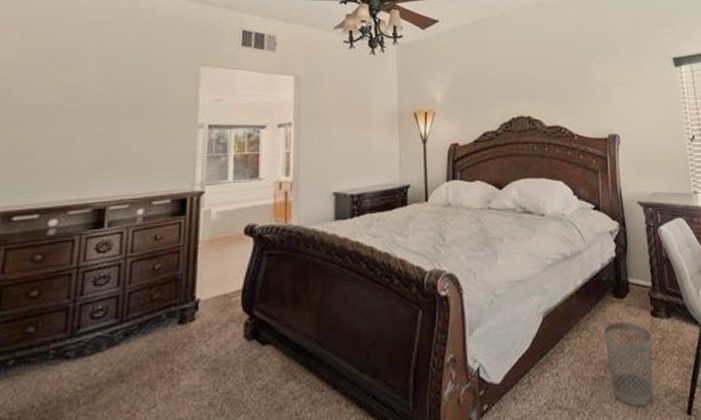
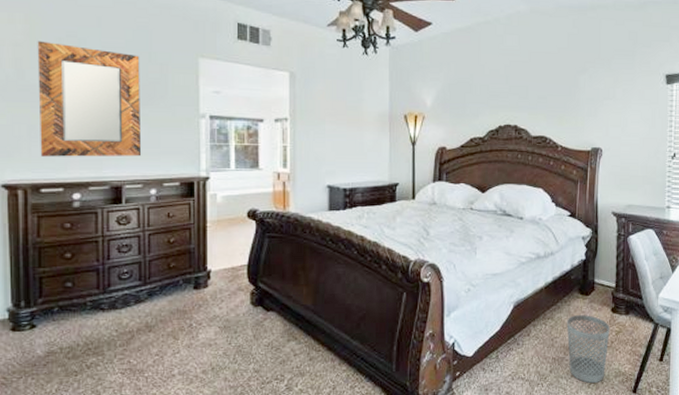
home mirror: none [17,58,138,180] -> present [37,40,142,157]

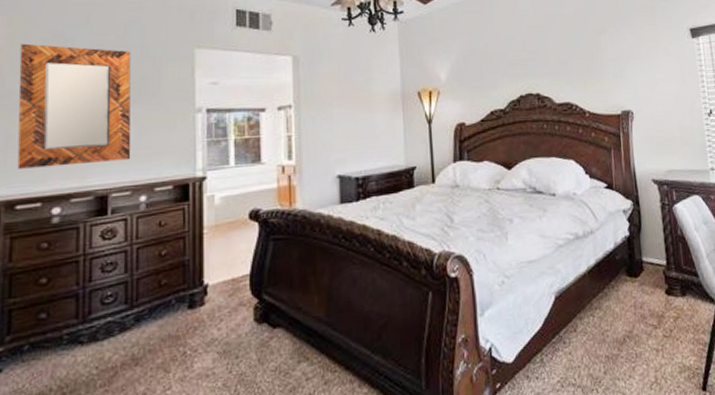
wastebasket: present [567,315,610,383] -> none [617,300,668,383]

